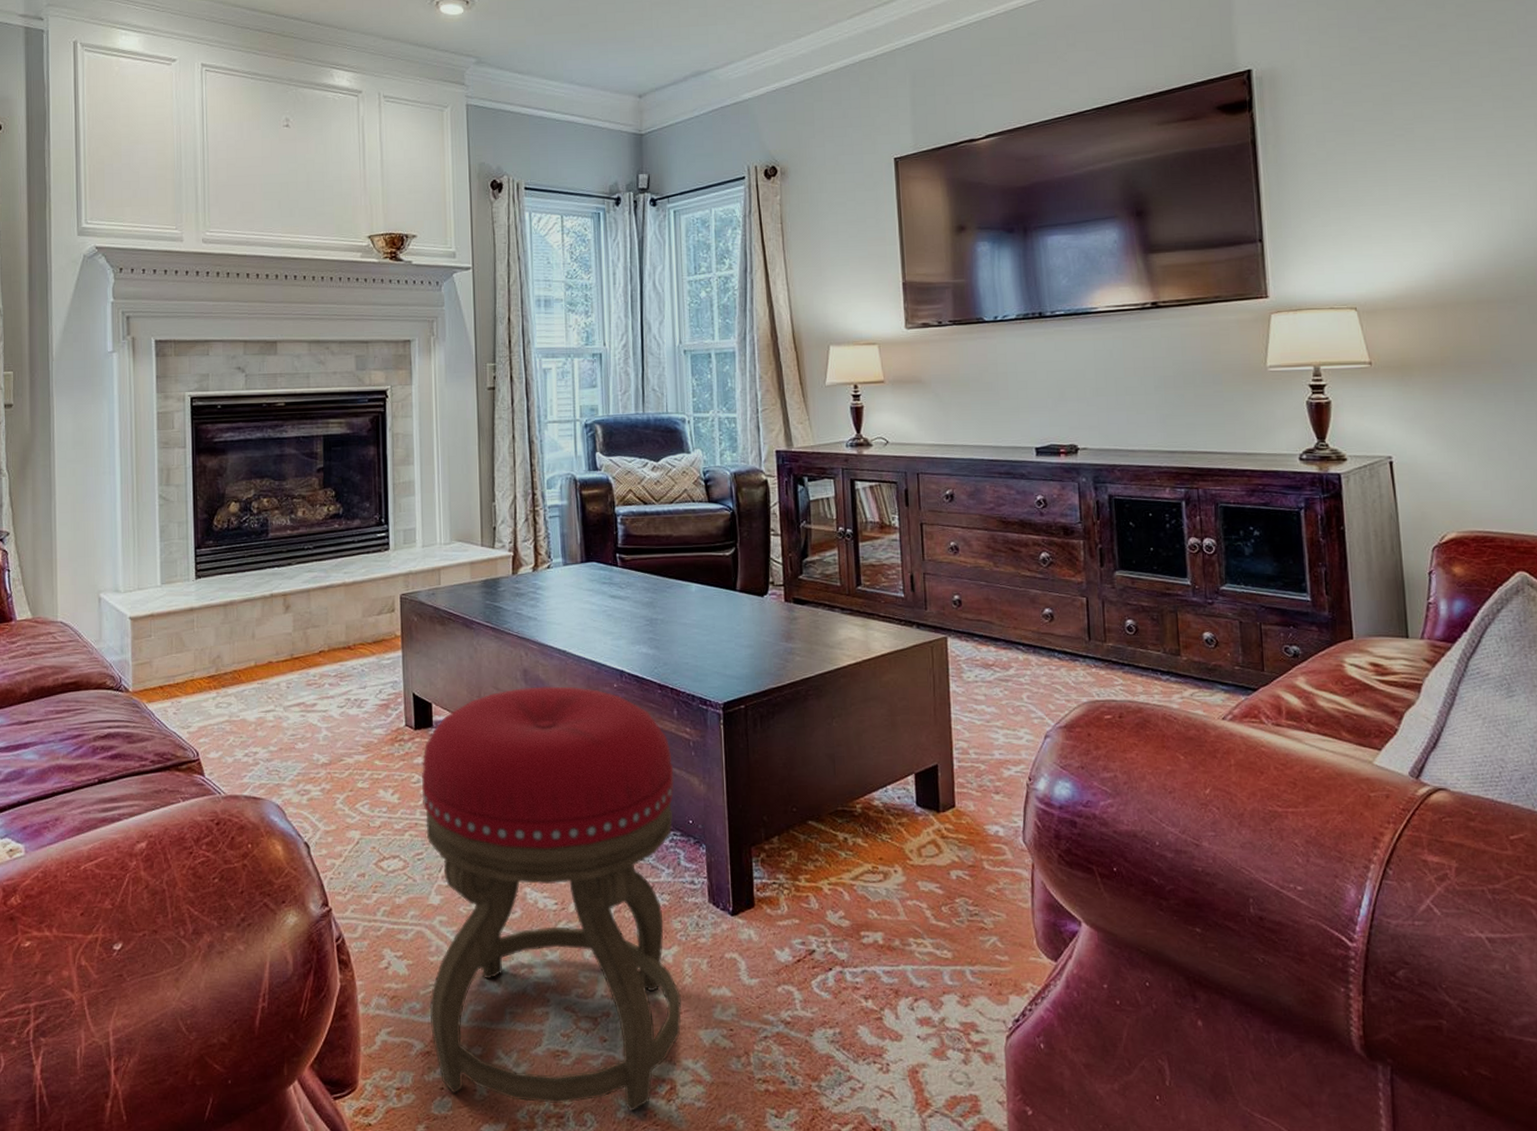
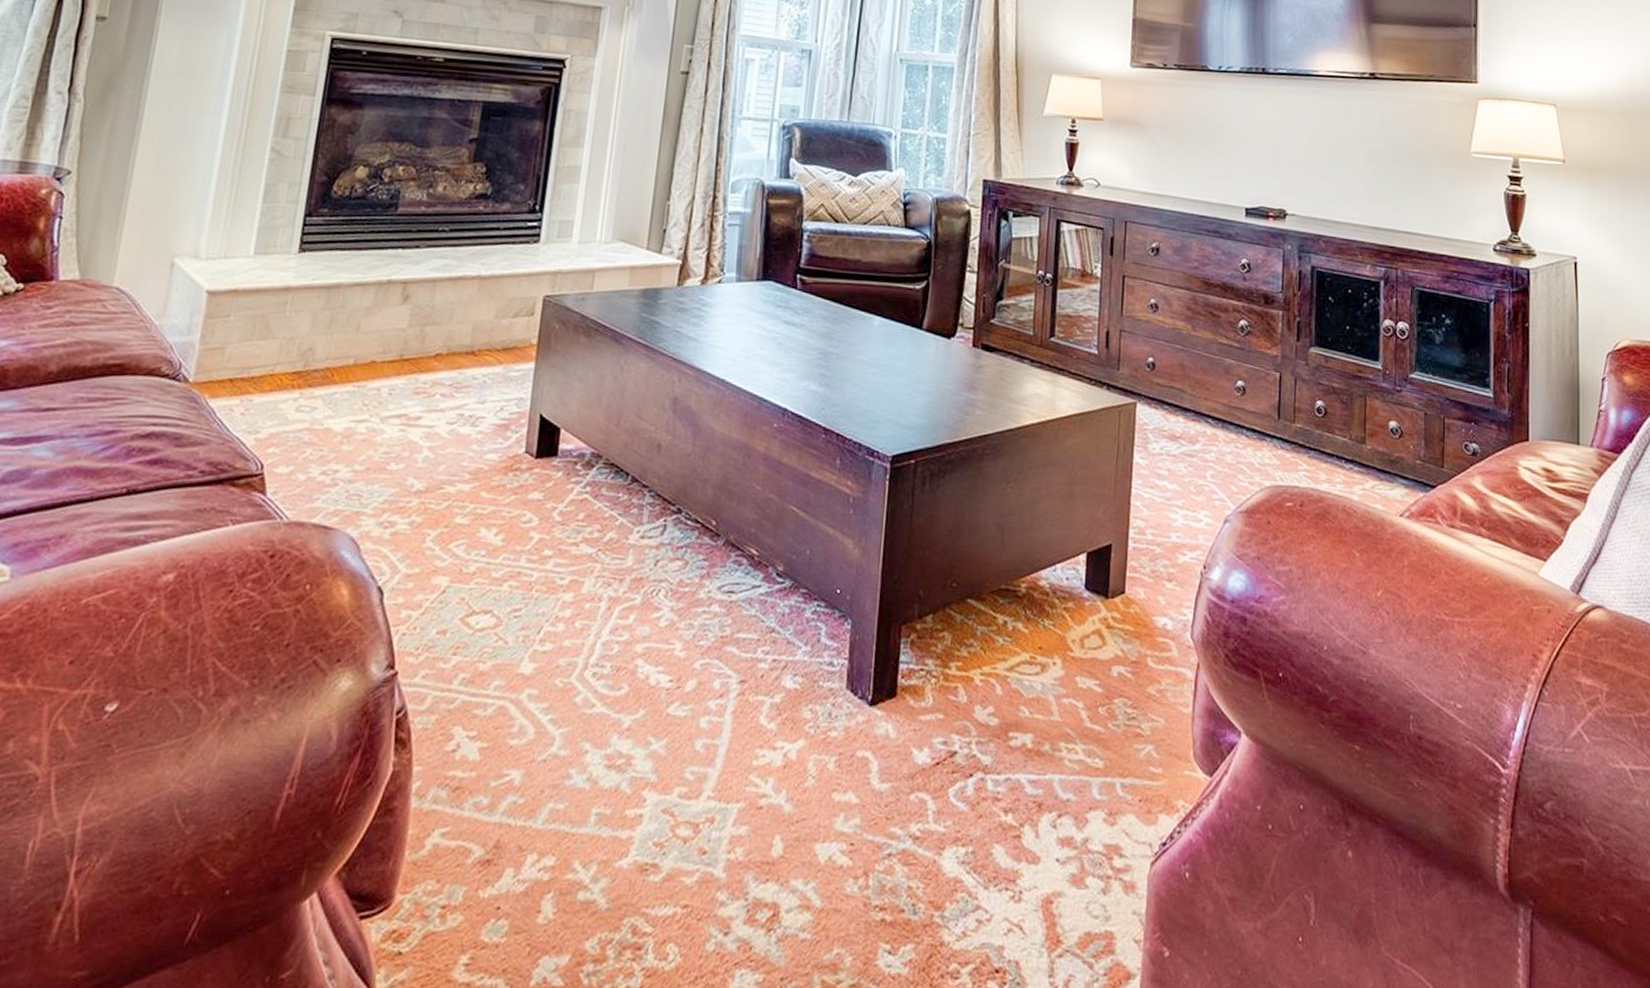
stool: present [421,686,682,1112] -> none [496,418,828,943]

